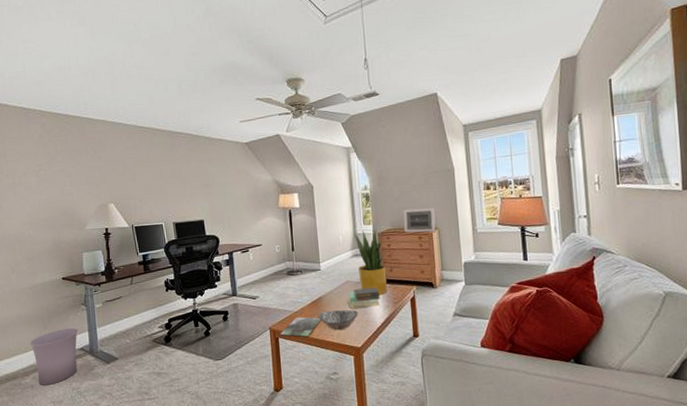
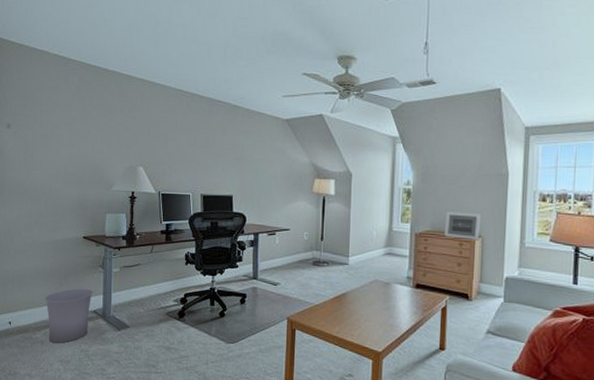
magazine: present [279,317,322,338] -> none [297,310,343,334]
decorative bowl: present [318,309,359,331] -> none [339,308,384,331]
books: present [347,288,380,309] -> none [373,290,409,312]
planter: present [354,229,388,296] -> none [389,228,423,300]

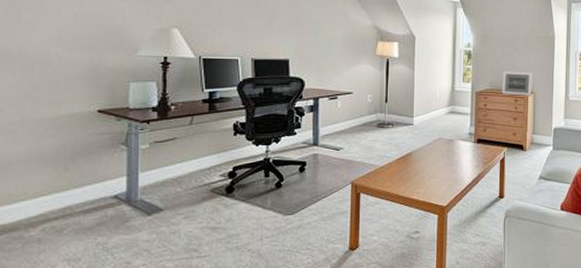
waste bin: present [44,289,94,343] -> none [42,172,114,239]

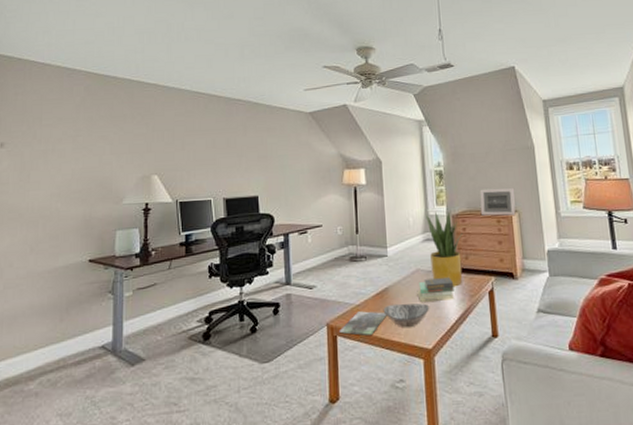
magazine: none [361,172,409,194] -> present [338,311,387,336]
decorative bowl: none [405,167,448,188] -> present [383,303,430,328]
books: none [437,147,471,166] -> present [417,278,455,302]
planter: none [452,87,483,155] -> present [426,210,463,287]

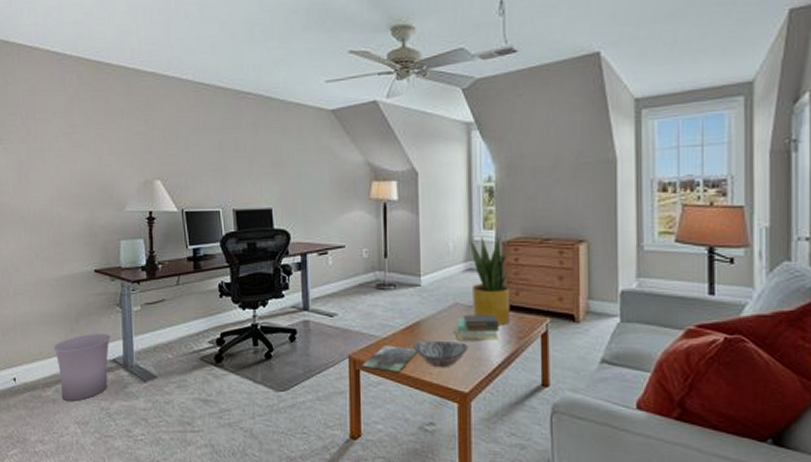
waste bin: none [40,321,101,393] -> present [53,334,111,401]
picture frame: present [479,187,516,217] -> none [539,211,586,247]

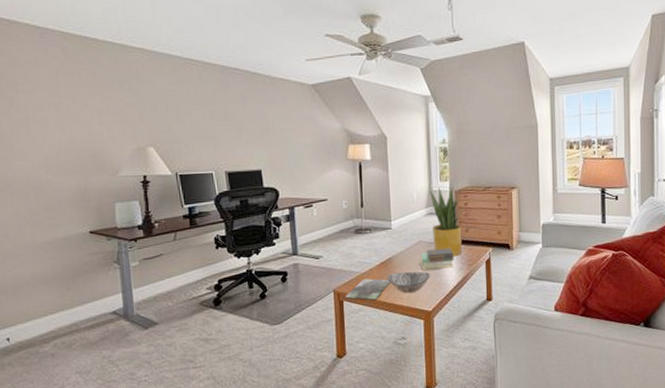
waste bin: present [53,334,111,401] -> none [49,289,110,354]

